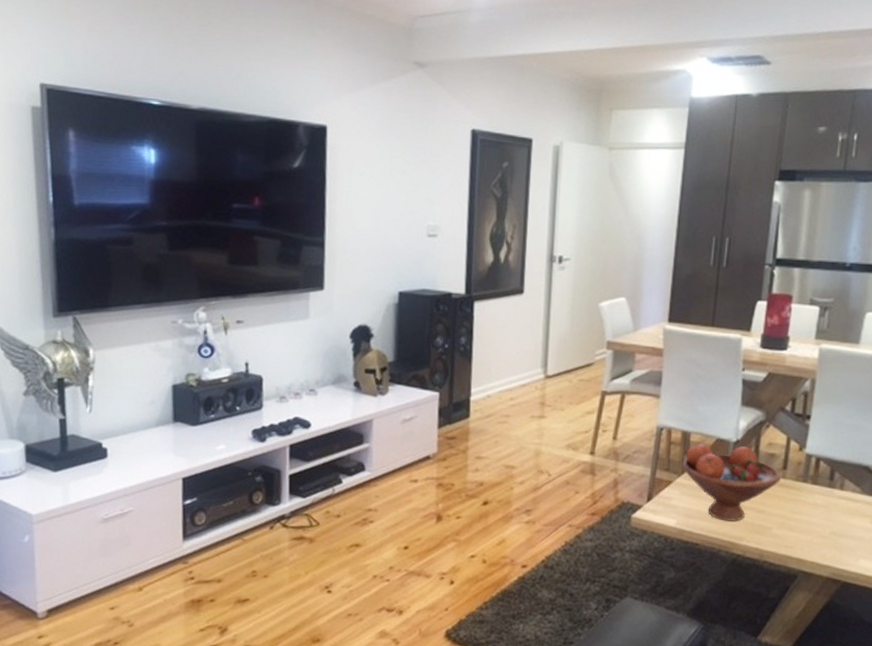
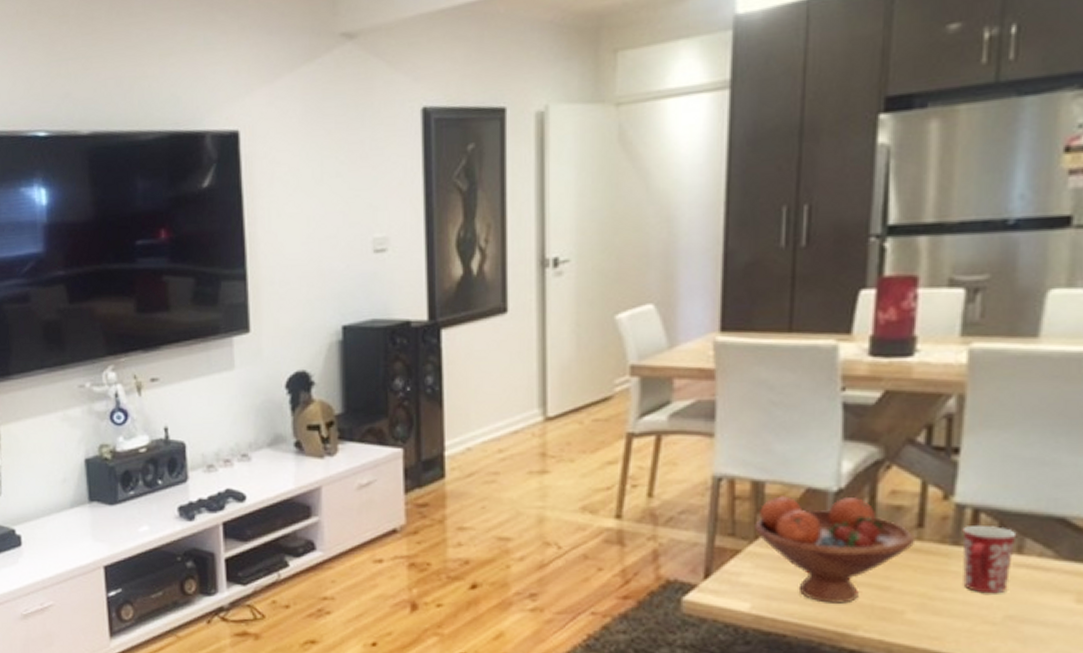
mug: none [808,469,841,517] -> present [962,526,1017,594]

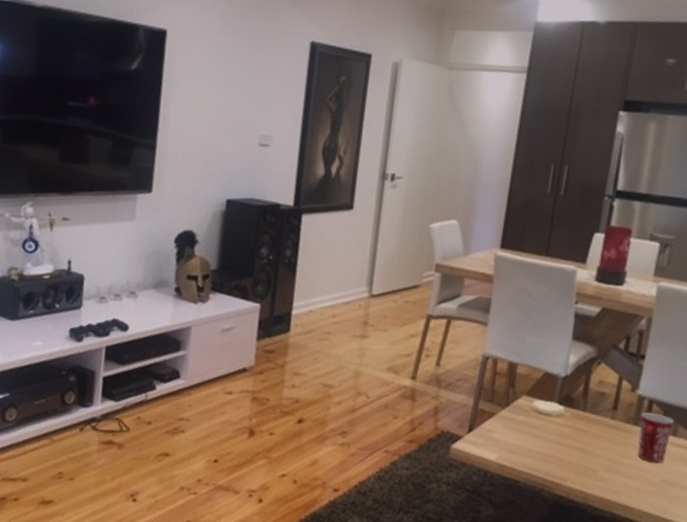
fruit bowl: present [753,496,916,604] -> none [506,376,611,461]

